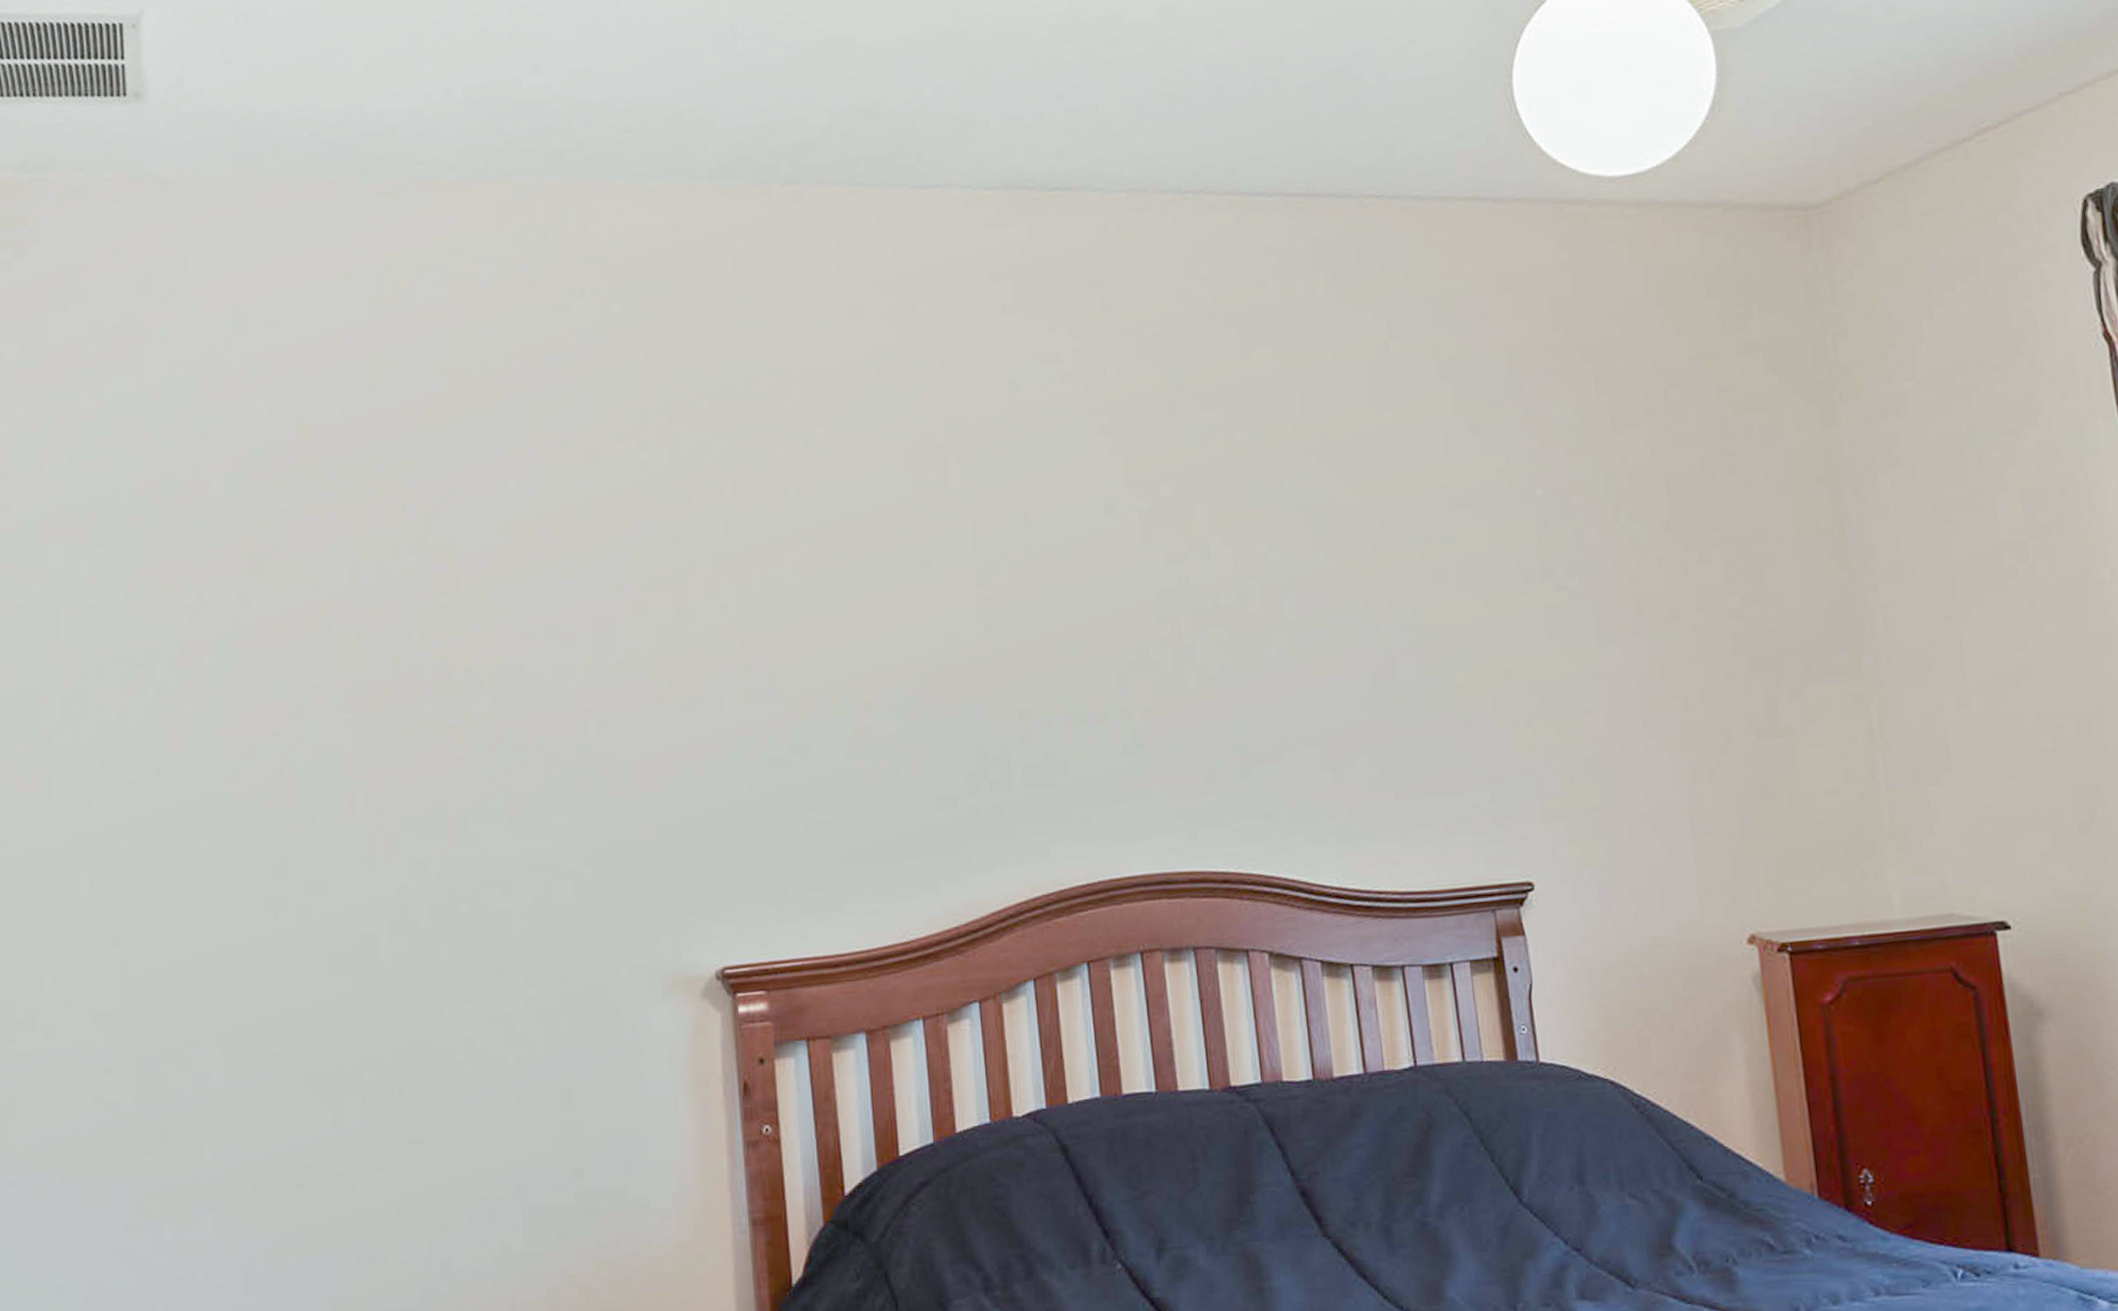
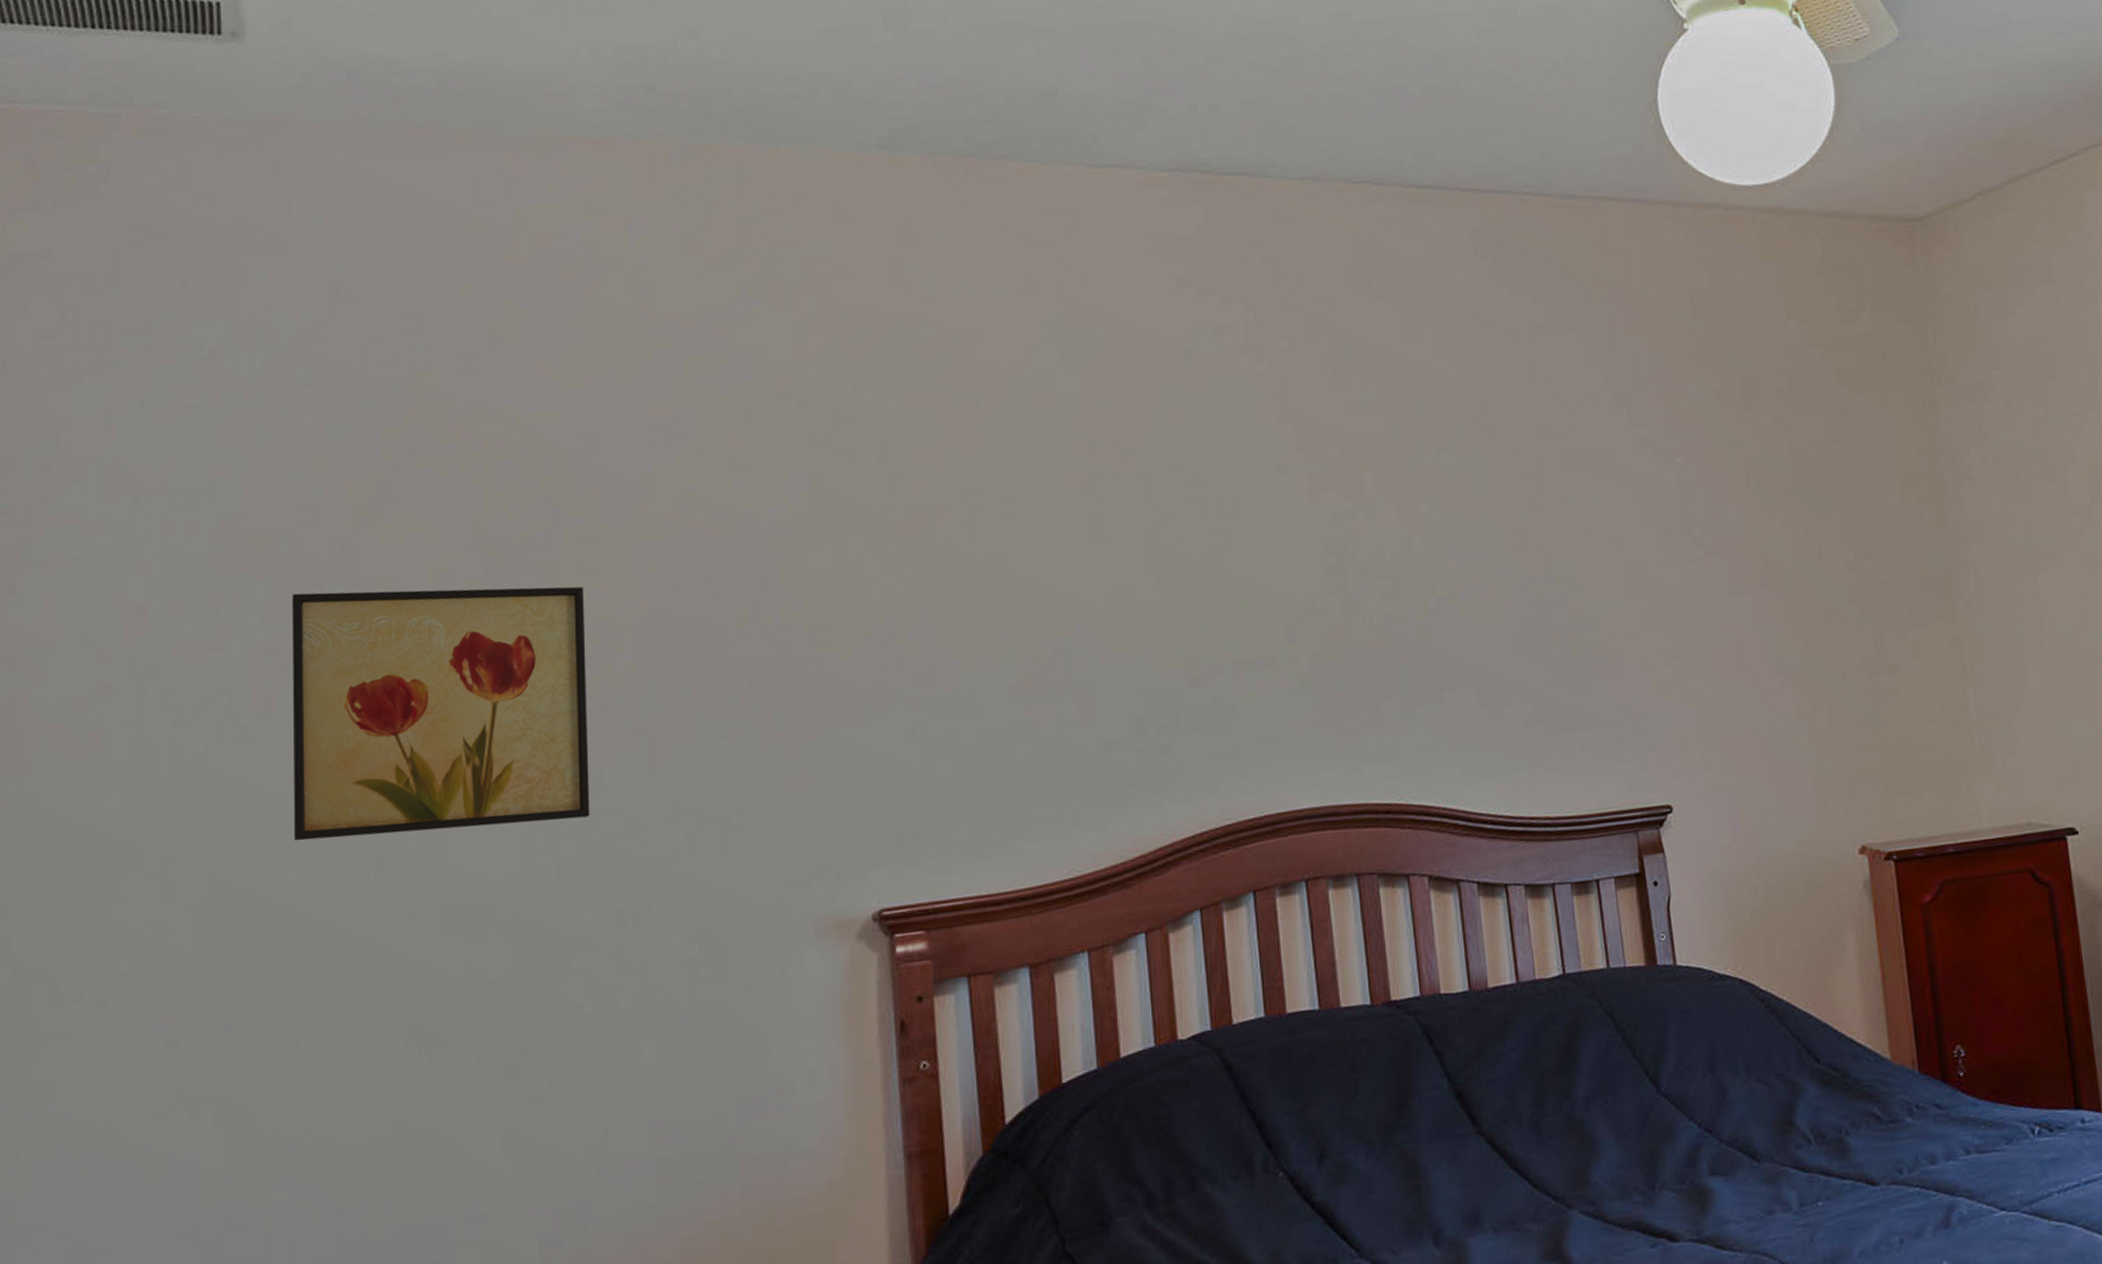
wall art: none [196,634,457,881] -> present [291,586,590,842]

